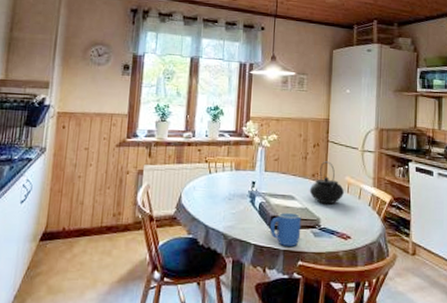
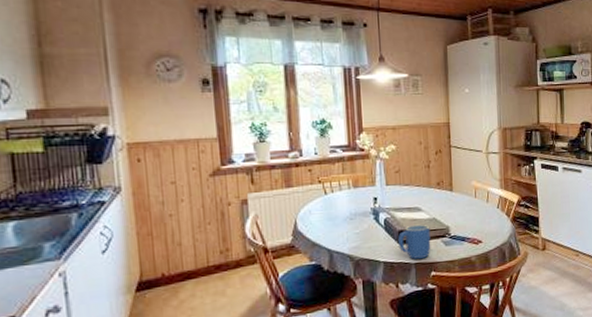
teapot: present [309,161,345,205] -> none [435,167,472,212]

